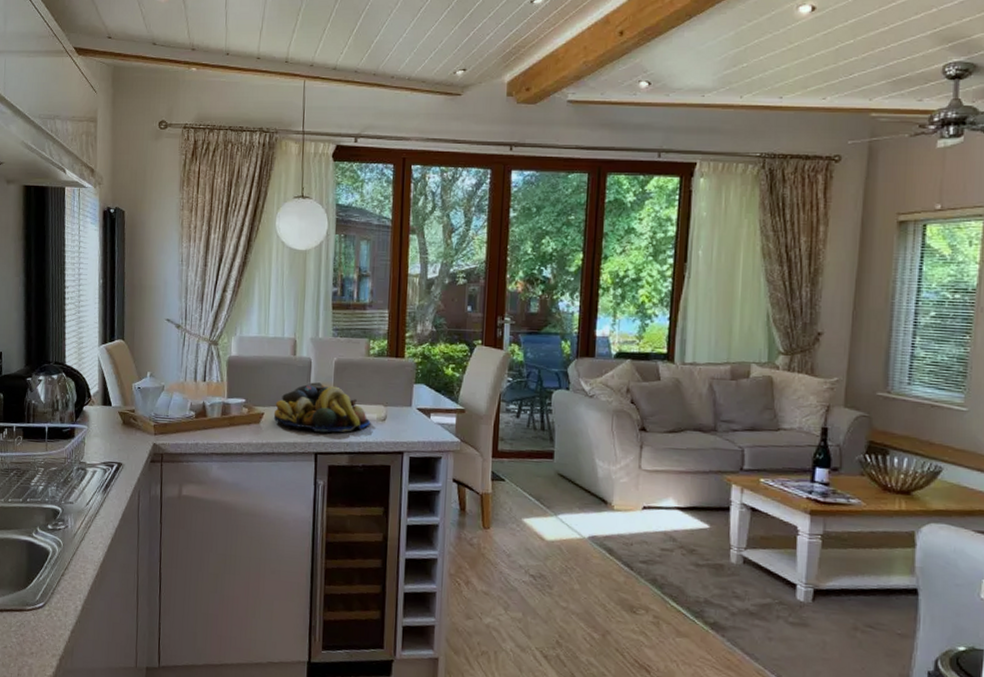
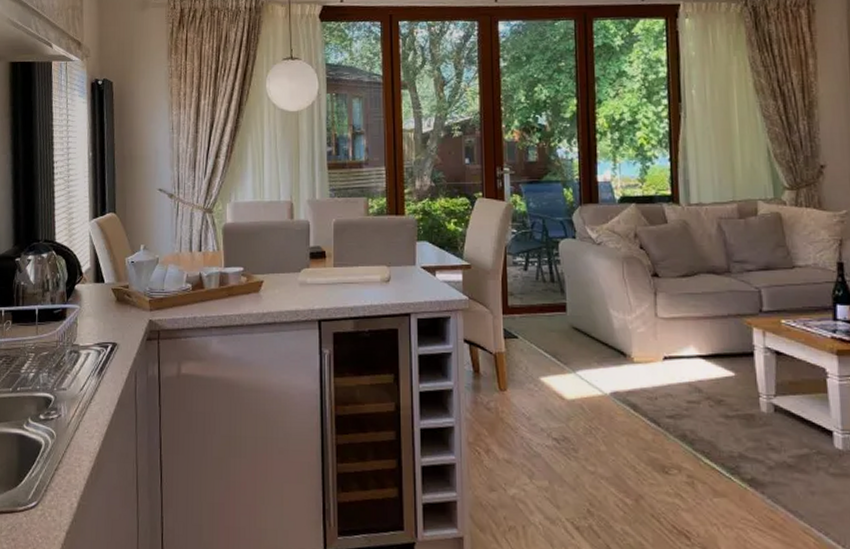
fruit bowl: present [273,384,371,433] -> none [273,248,375,297]

